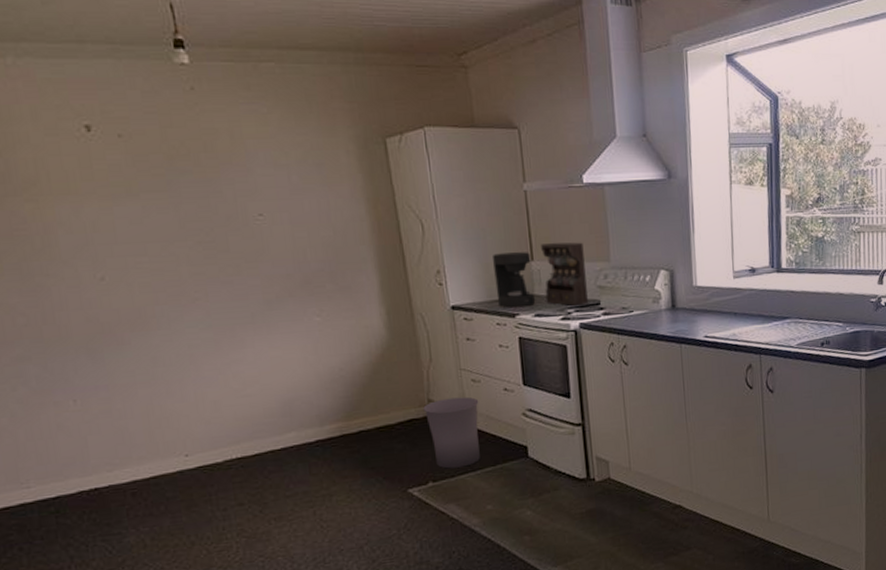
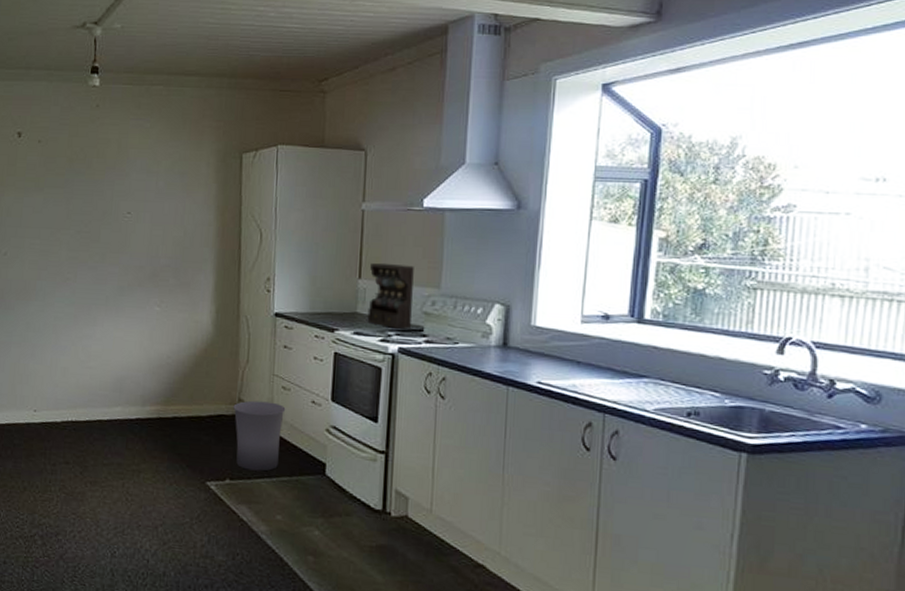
coffee maker: present [493,252,536,308] -> none [319,268,359,324]

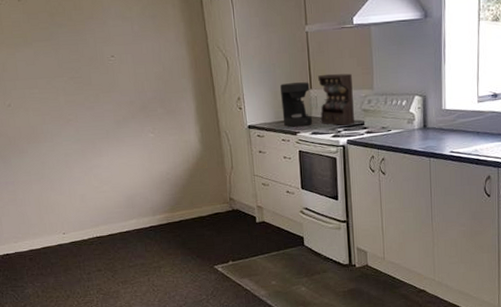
waste bin: present [233,400,286,472] -> none [226,197,268,252]
coffee maker: none [319,268,359,324] -> present [280,82,313,128]

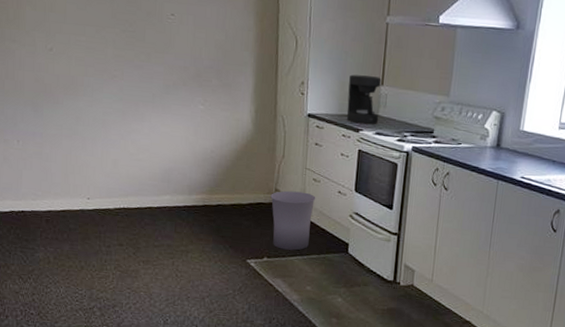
waste bin: none [226,197,268,252] -> present [270,190,316,251]
spice rack: present [318,73,354,126] -> none [387,71,429,131]

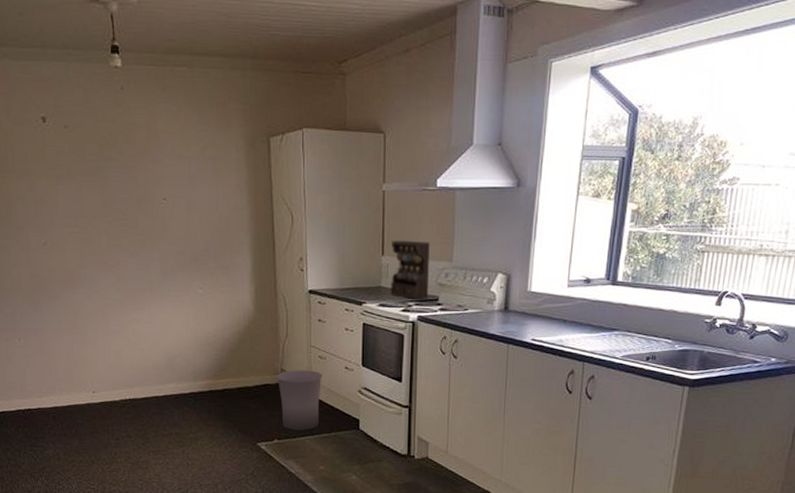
coffee maker: present [346,74,382,125] -> none [348,246,382,297]
spice rack: none [387,71,429,131] -> present [390,240,430,299]

